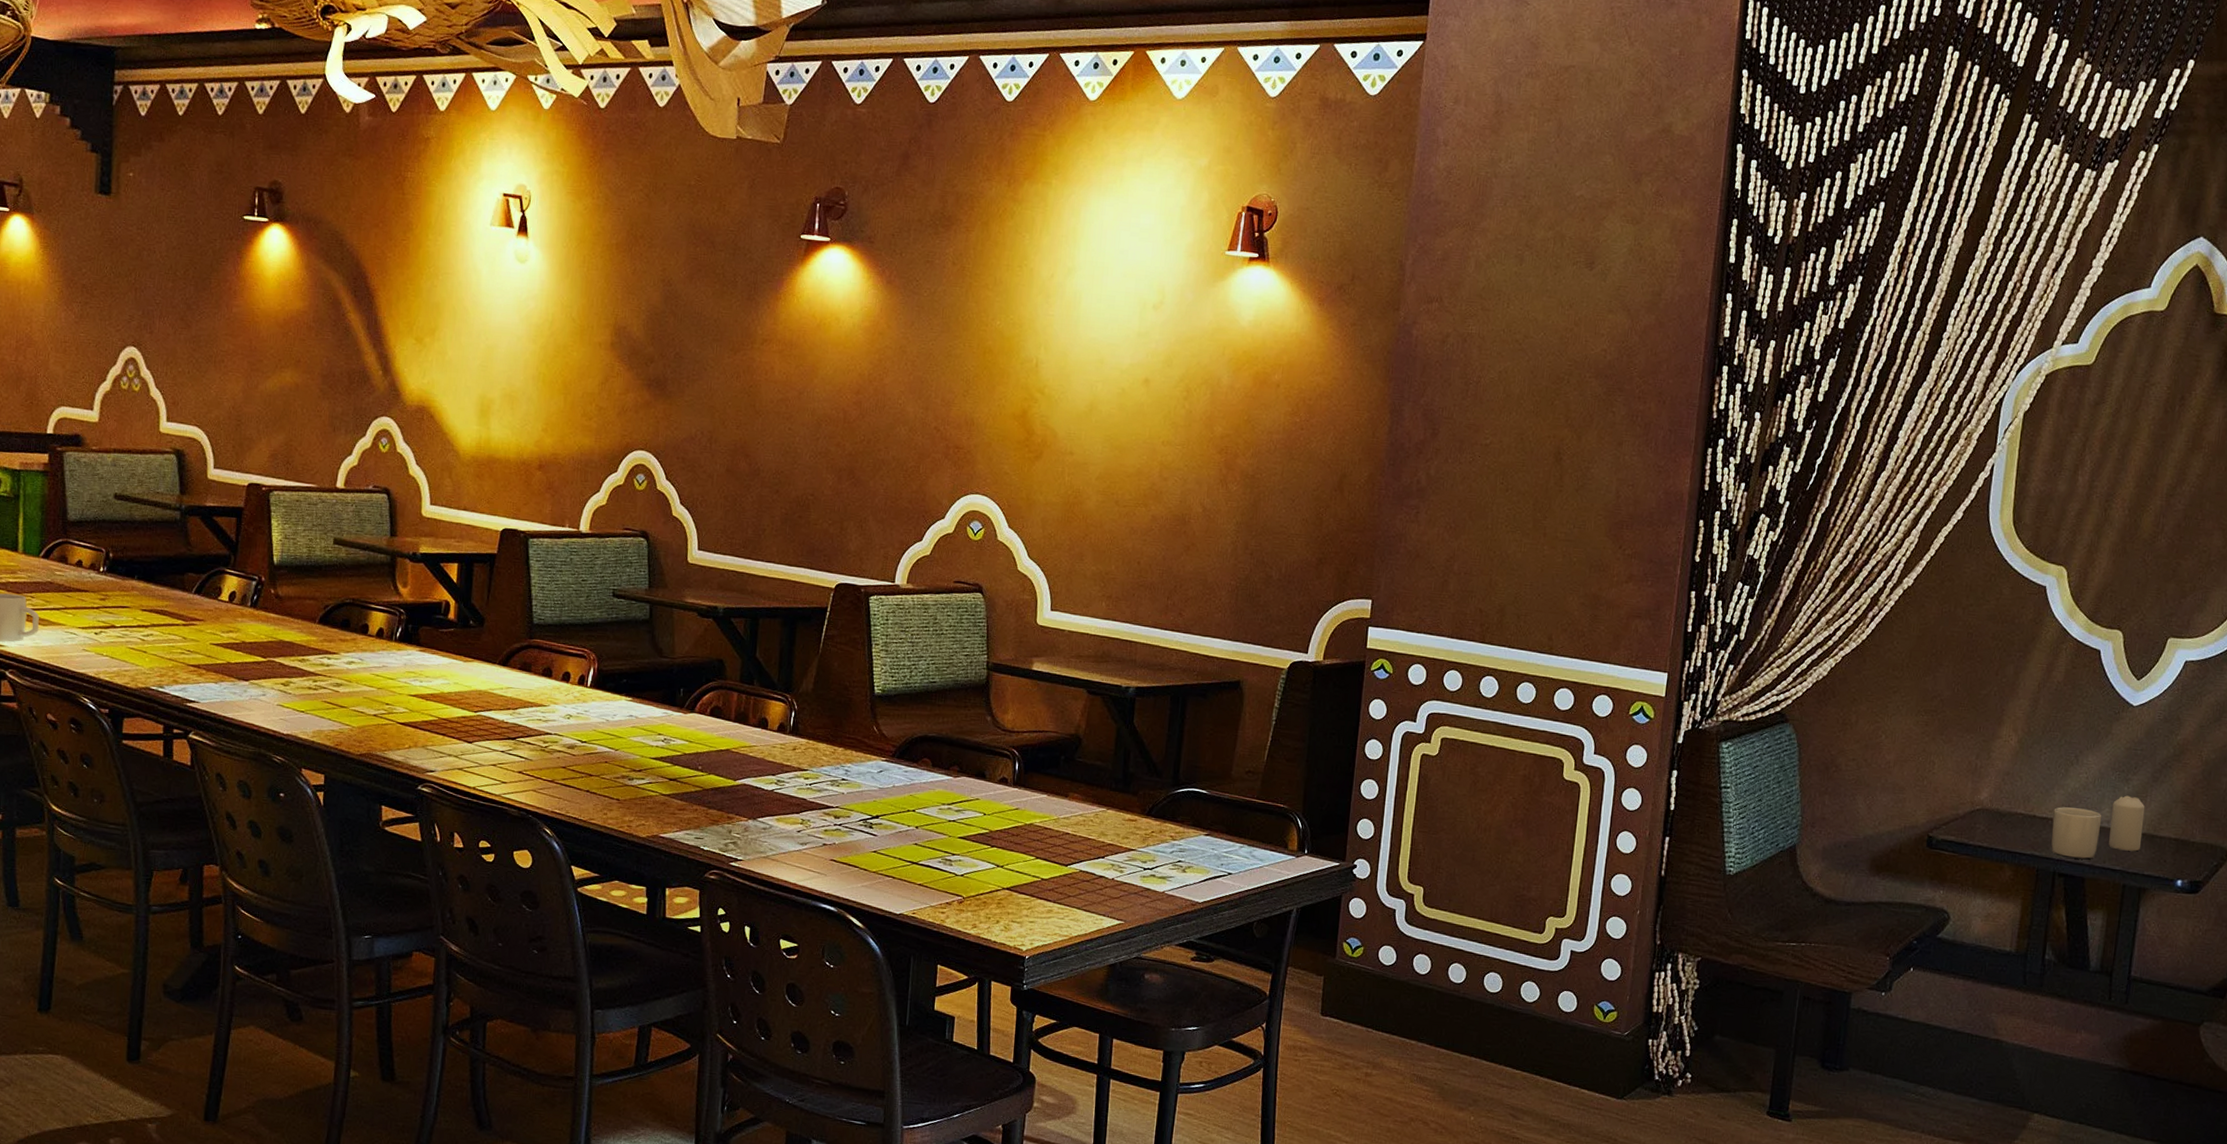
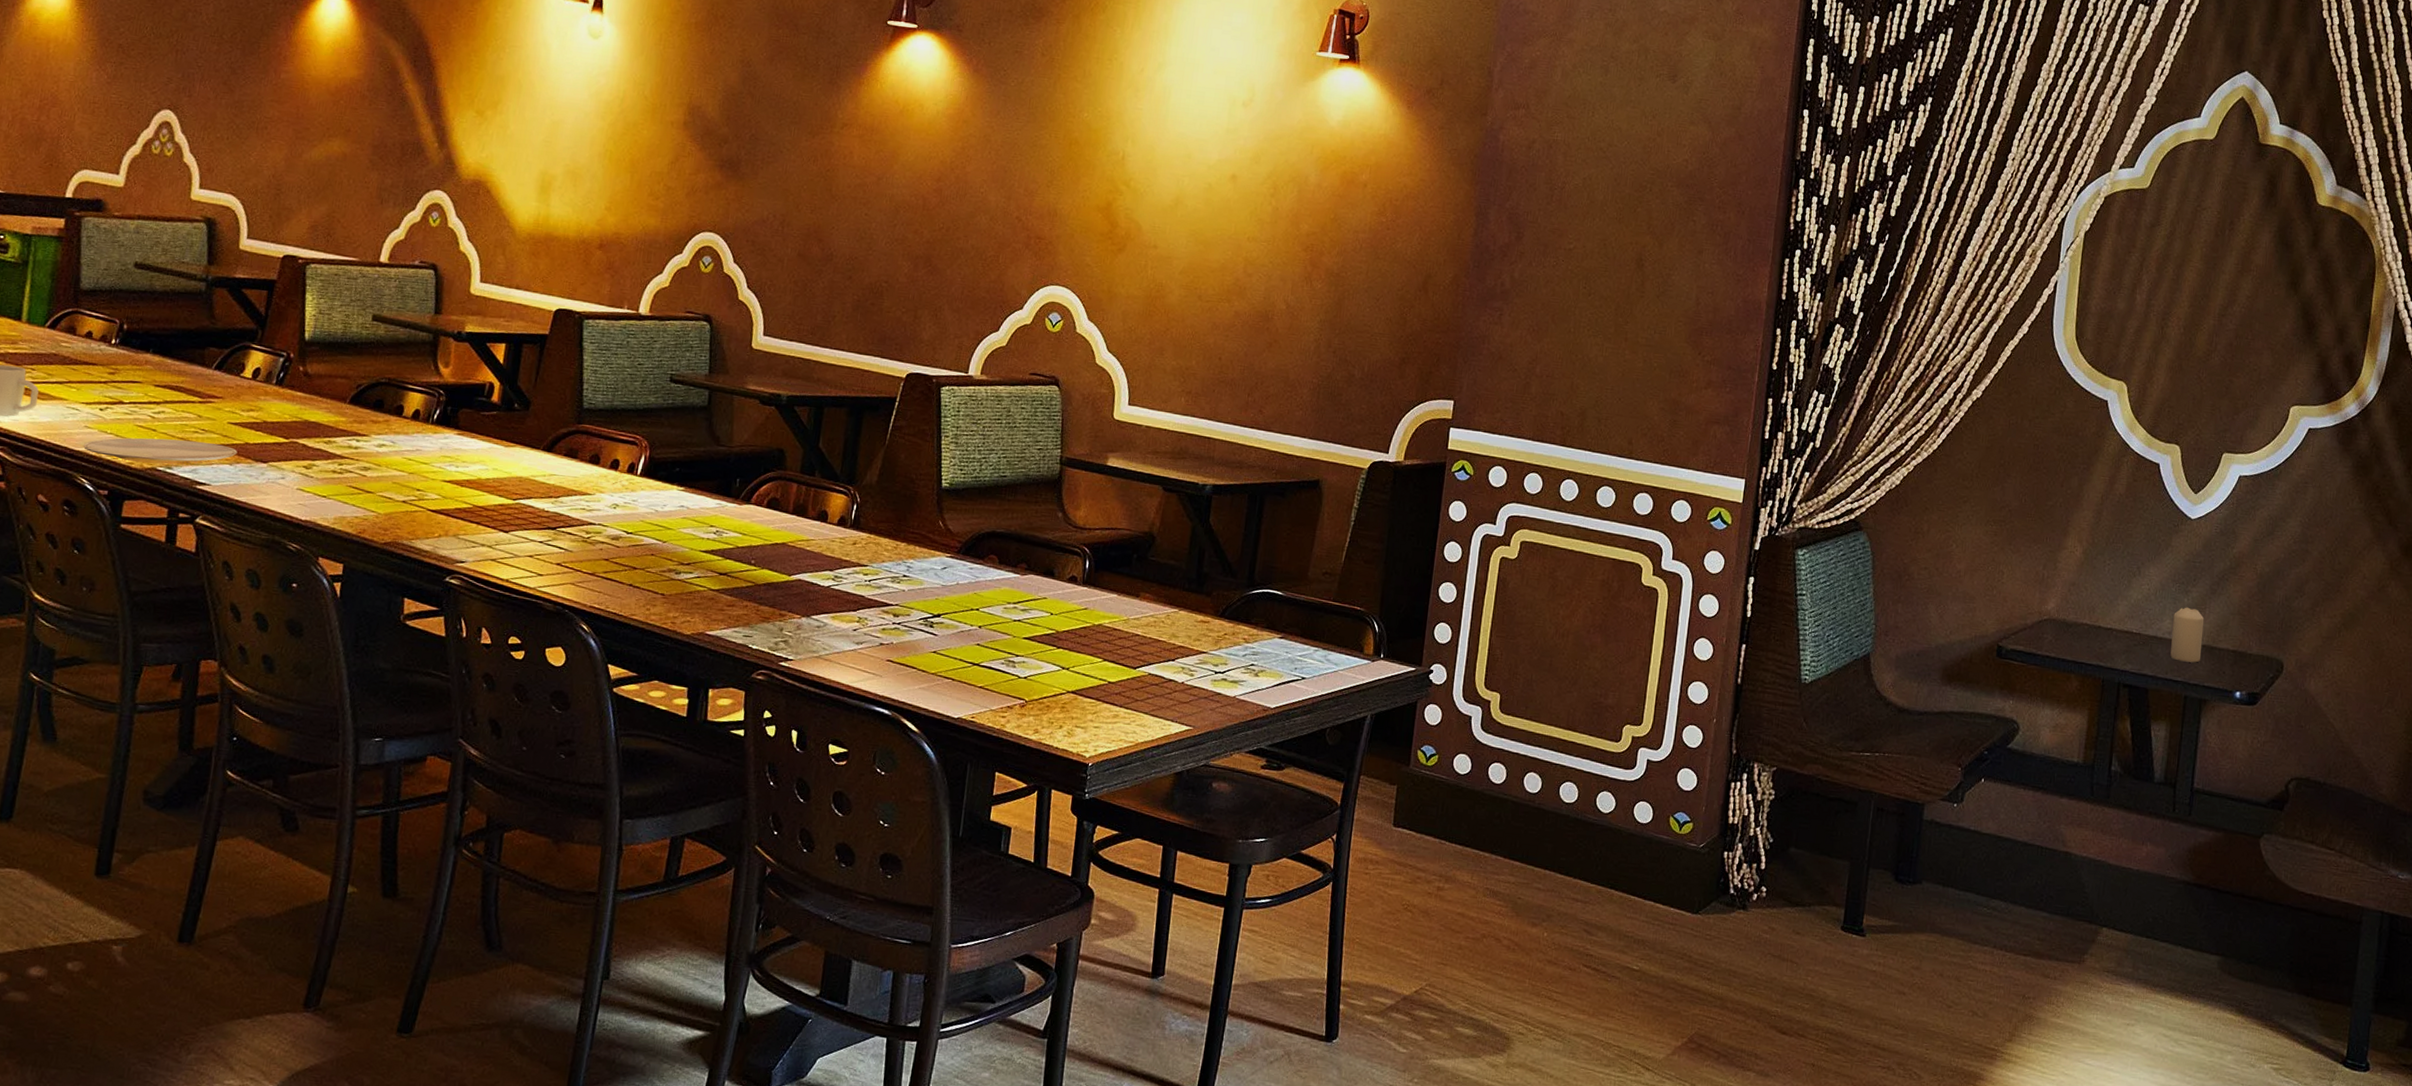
plate: none [82,659,221,684] -> present [83,437,238,464]
mug: present [2051,807,2102,860] -> none [2115,617,2164,671]

